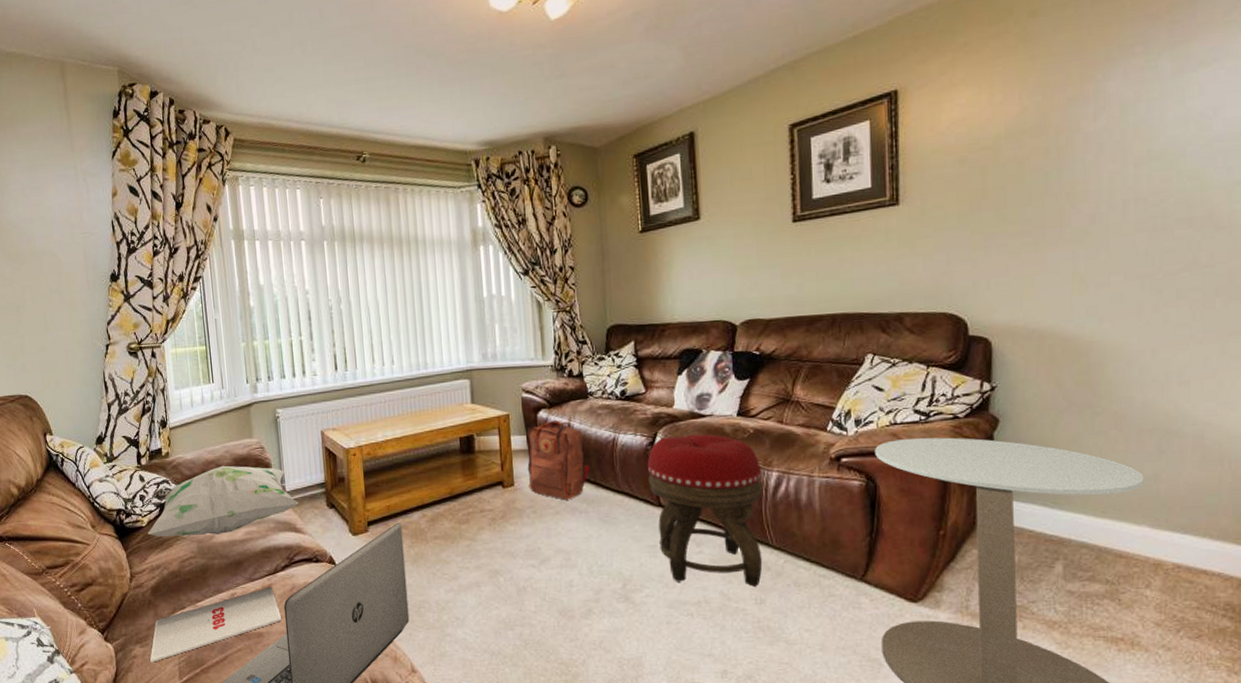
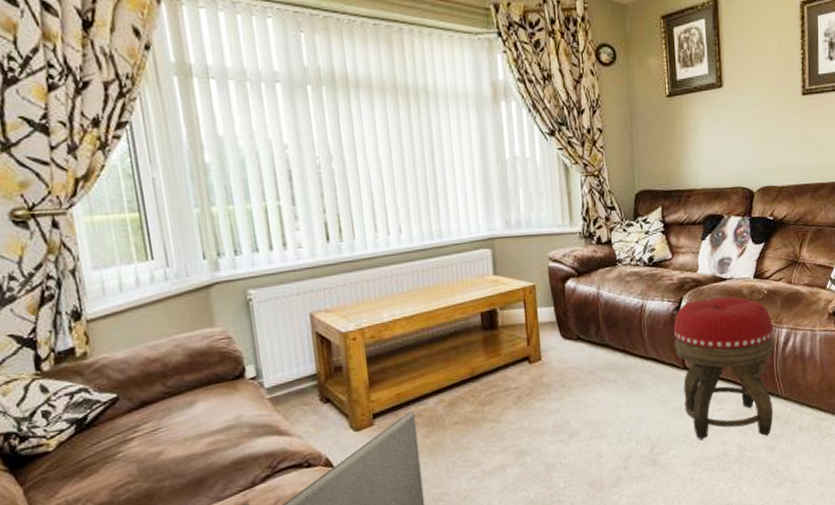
decorative pillow: present [147,465,298,537] -> none [57,361,281,463]
backpack: present [526,420,589,500] -> none [554,289,618,371]

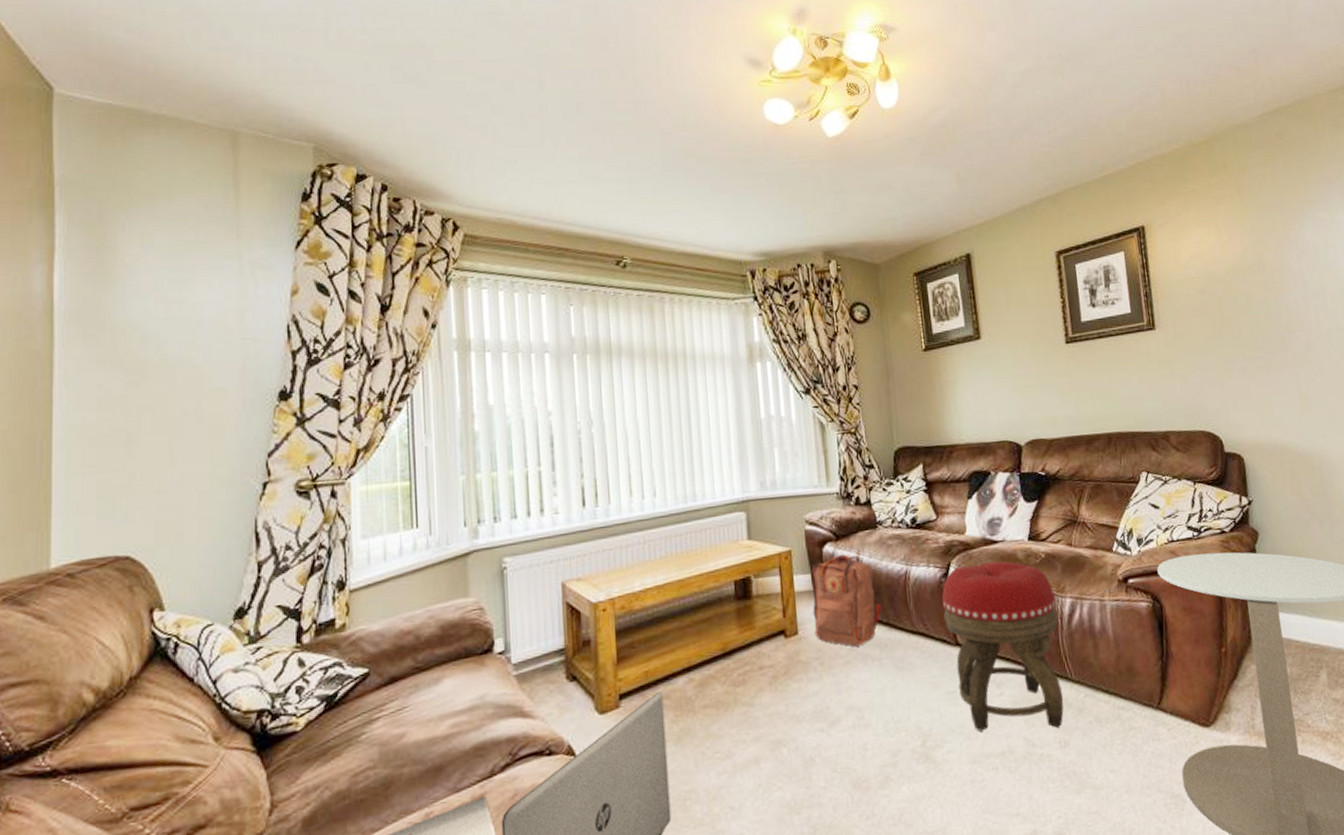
backpack: none [554,289,618,371] -> present [811,554,881,647]

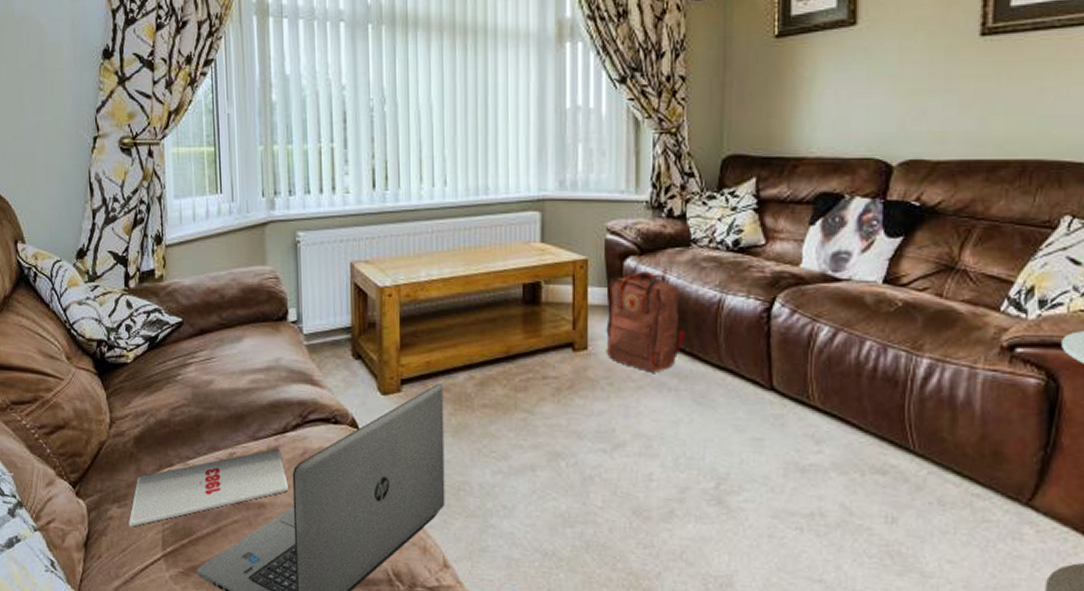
footstool: present [941,561,1064,732] -> none [759,302,909,501]

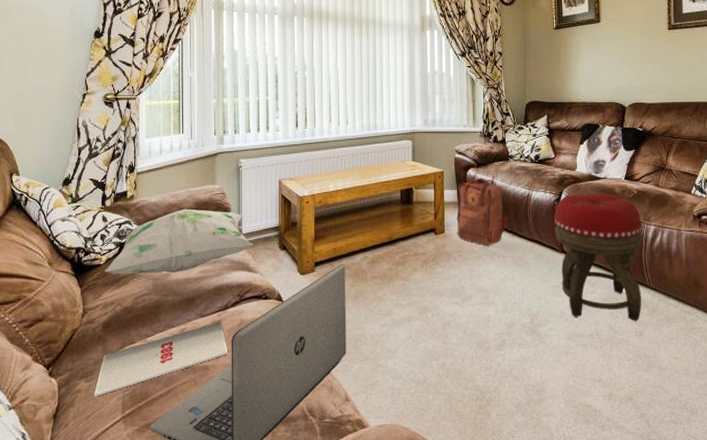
decorative pillow: none [133,296,317,380] -> present [105,208,252,274]
footstool: none [759,302,909,501] -> present [554,193,643,321]

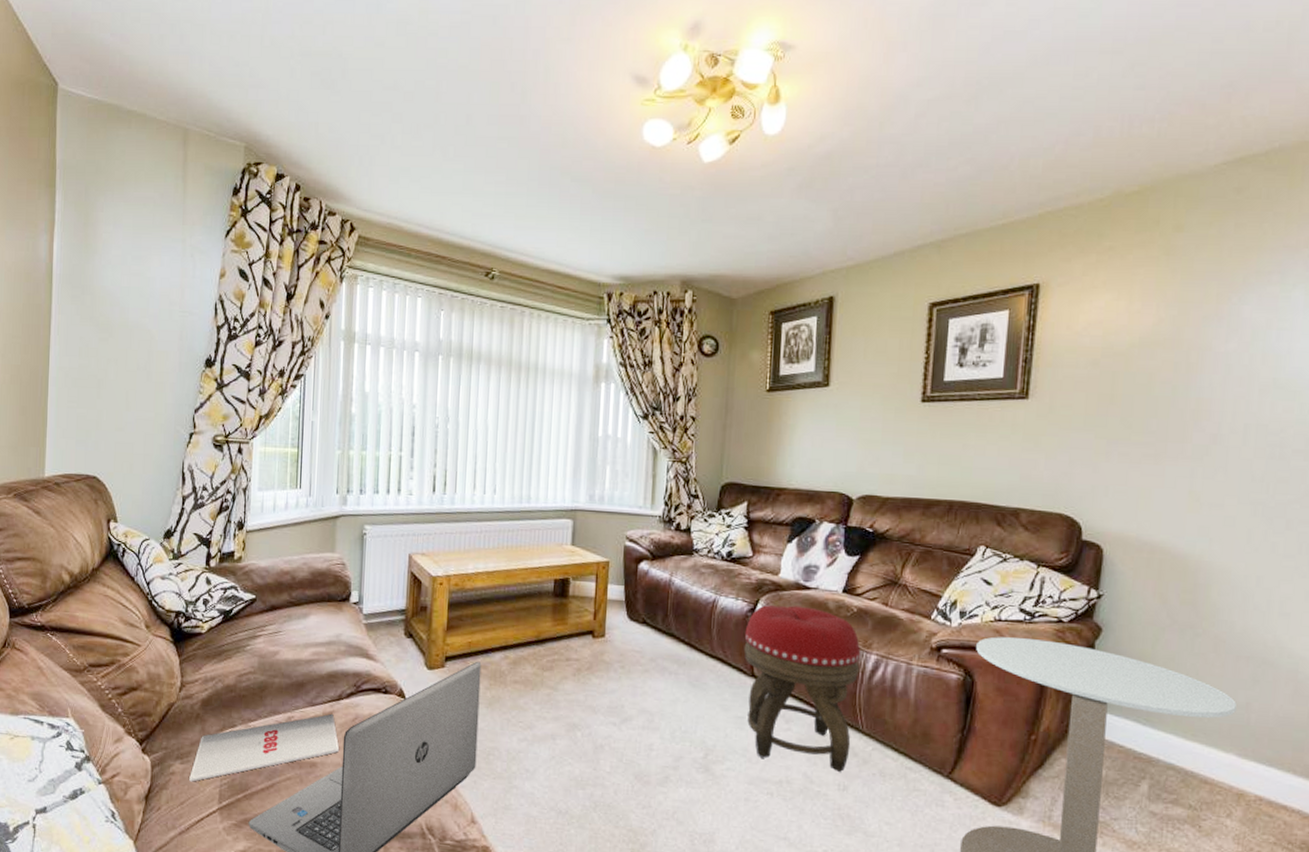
decorative pillow: present [105,208,252,274] -> none [206,578,374,652]
backpack: present [456,177,507,246] -> none [620,573,685,659]

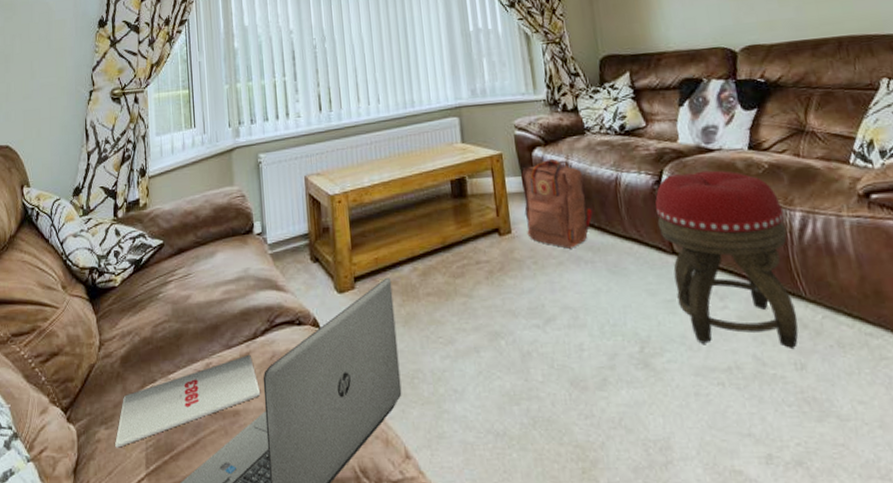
backpack: none [620,573,685,659] -> present [521,158,593,249]

